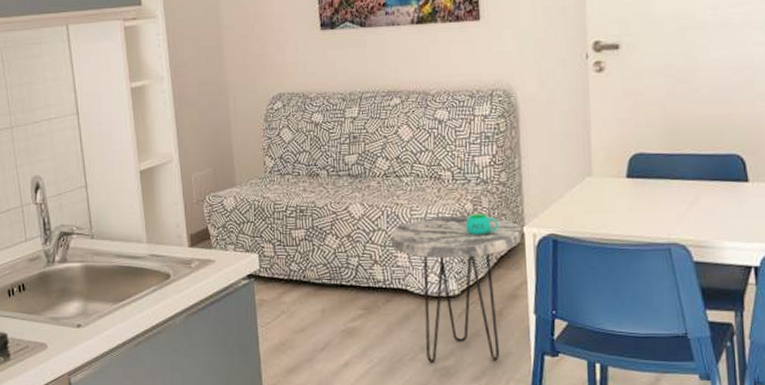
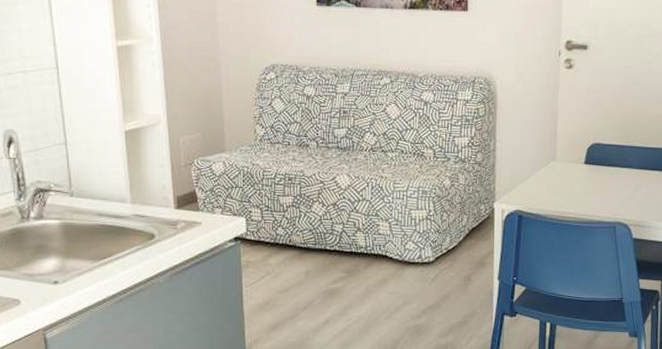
side table: present [390,216,521,362] -> none [374,190,492,321]
mug: present [465,214,498,235] -> none [443,189,472,208]

